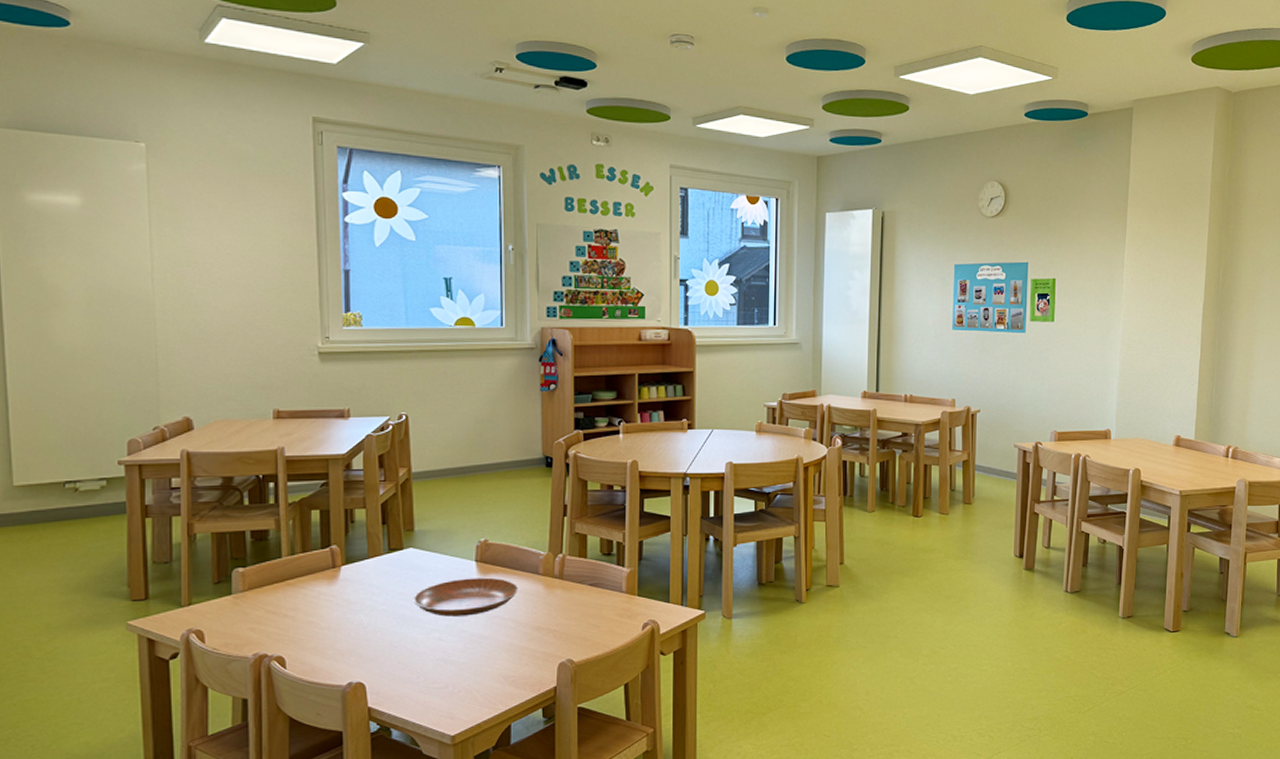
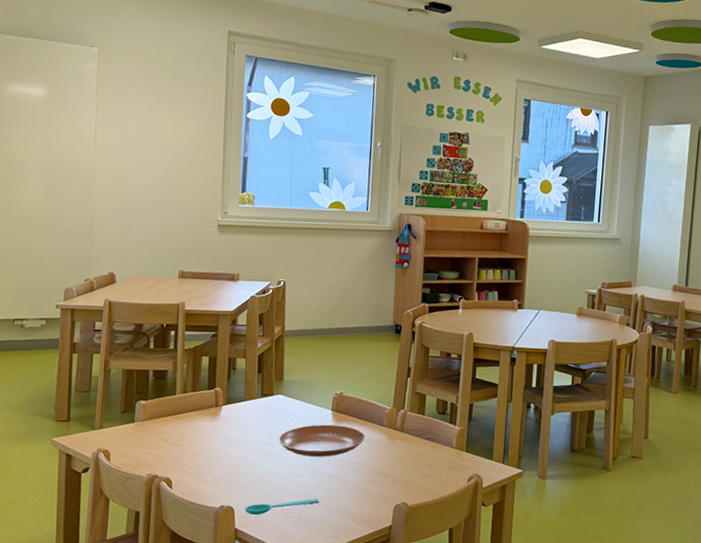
spoon: none [378,665,469,690] -> present [245,499,320,515]

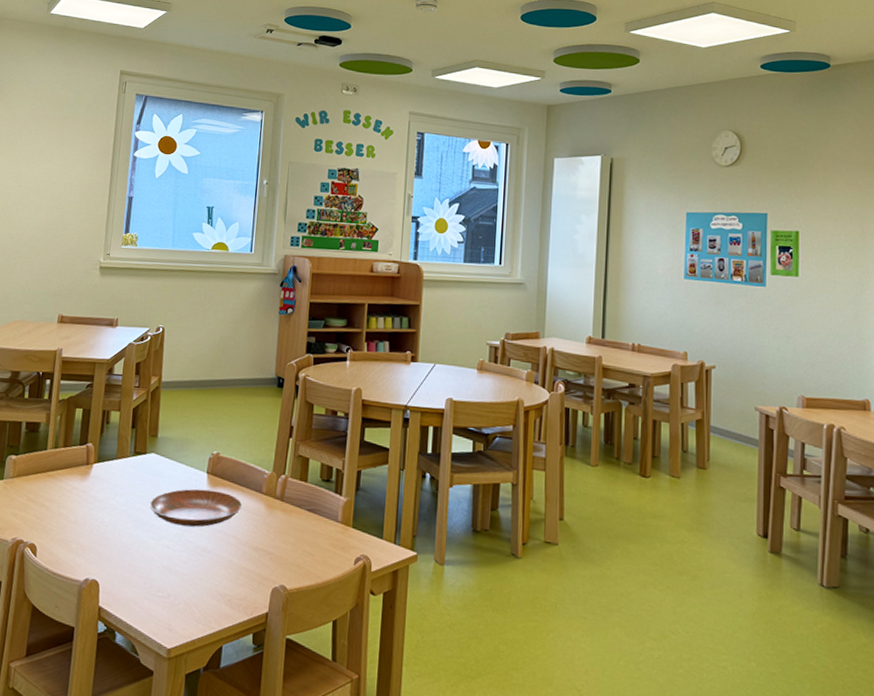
spoon: present [245,499,320,515] -> none [110,575,190,592]

